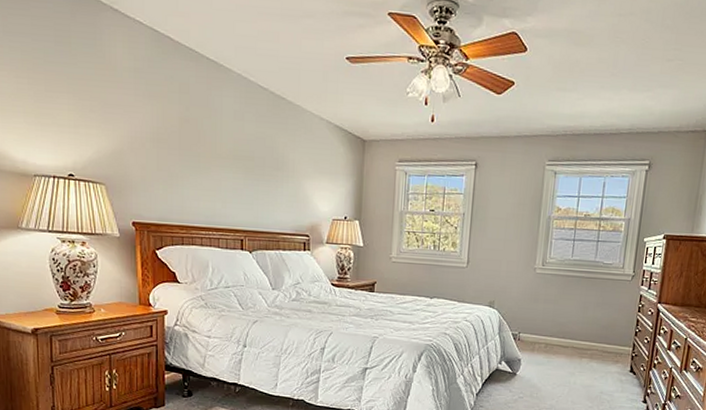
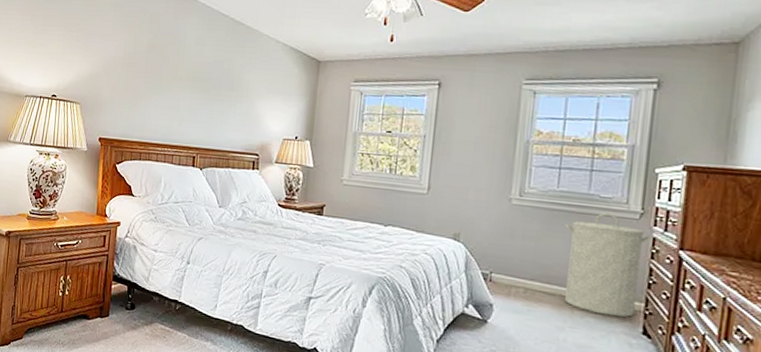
laundry hamper: none [575,276,641,361] -> present [564,212,653,318]

